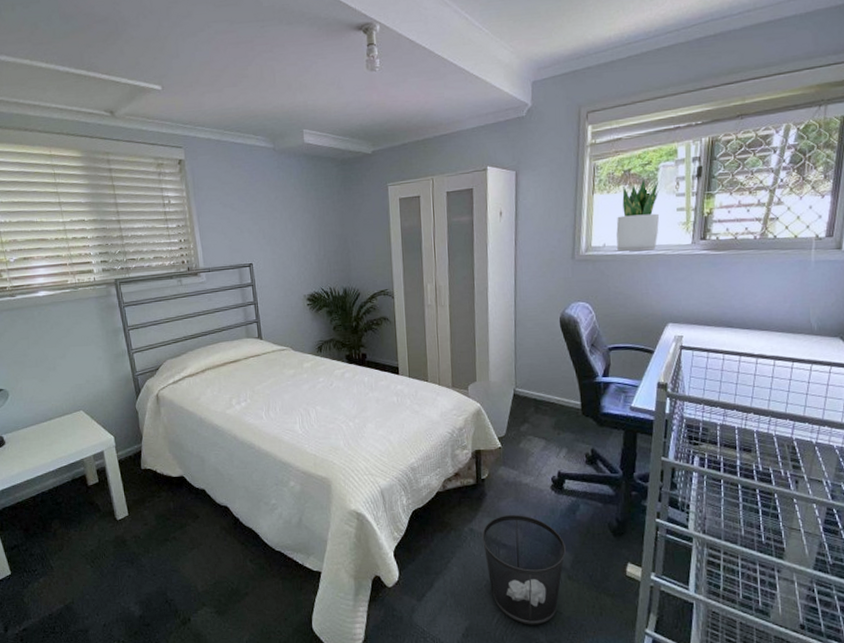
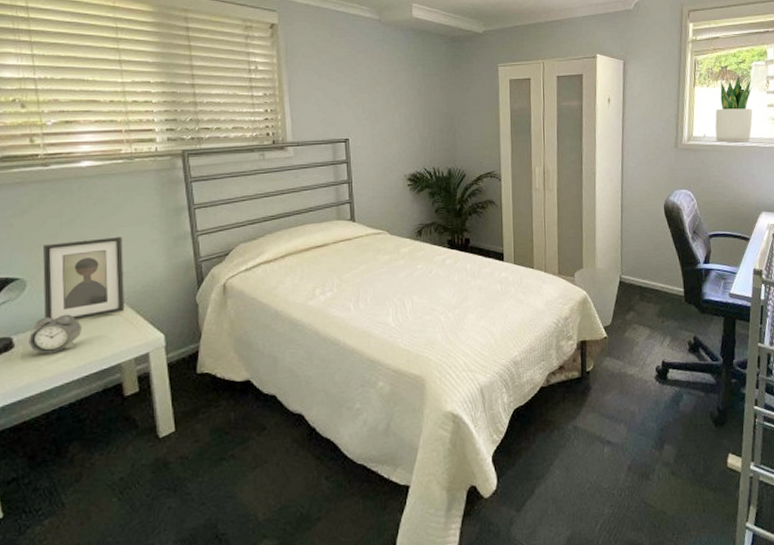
alarm clock: none [15,418,53,451] -> present [28,314,83,356]
picture frame: none [18,355,83,424] -> present [43,237,125,321]
waste bin: present [482,514,566,625] -> none [586,408,670,529]

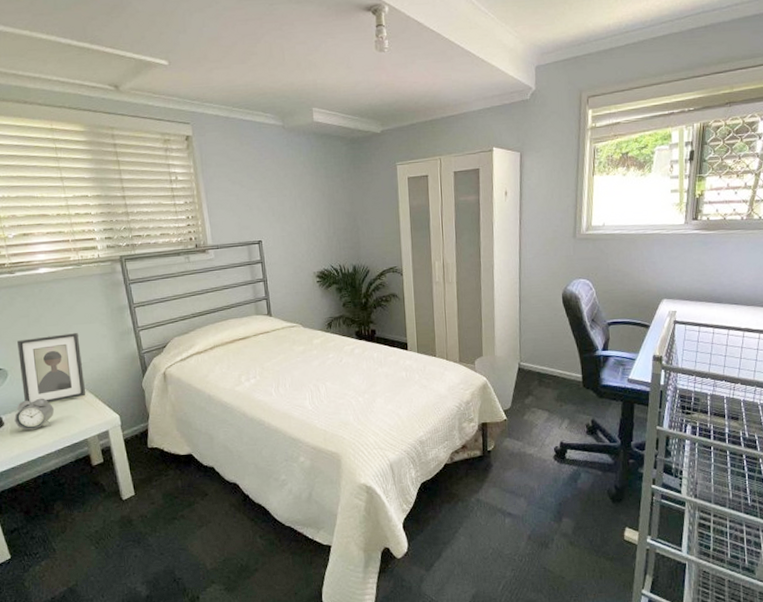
planter: present [715,77,753,143] -> none [615,163,655,231]

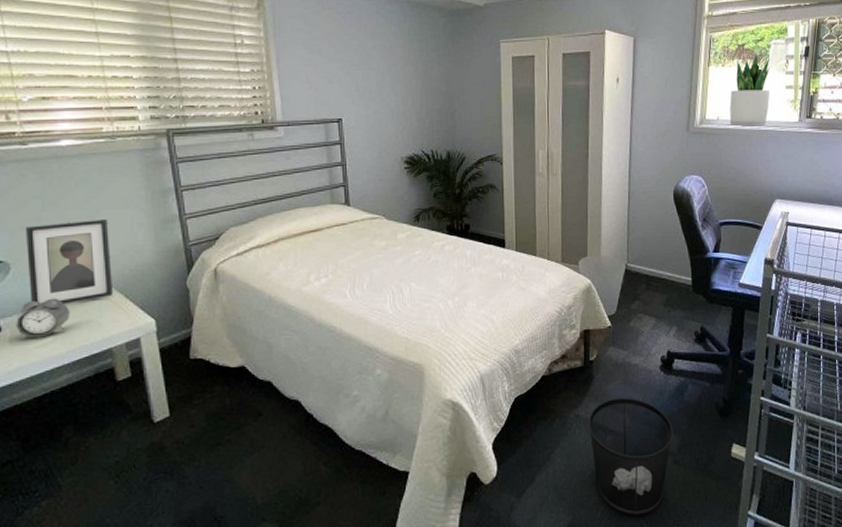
waste bin: none [488,484,568,590] -> present [588,397,673,516]
planter: none [615,163,655,231] -> present [730,56,771,126]

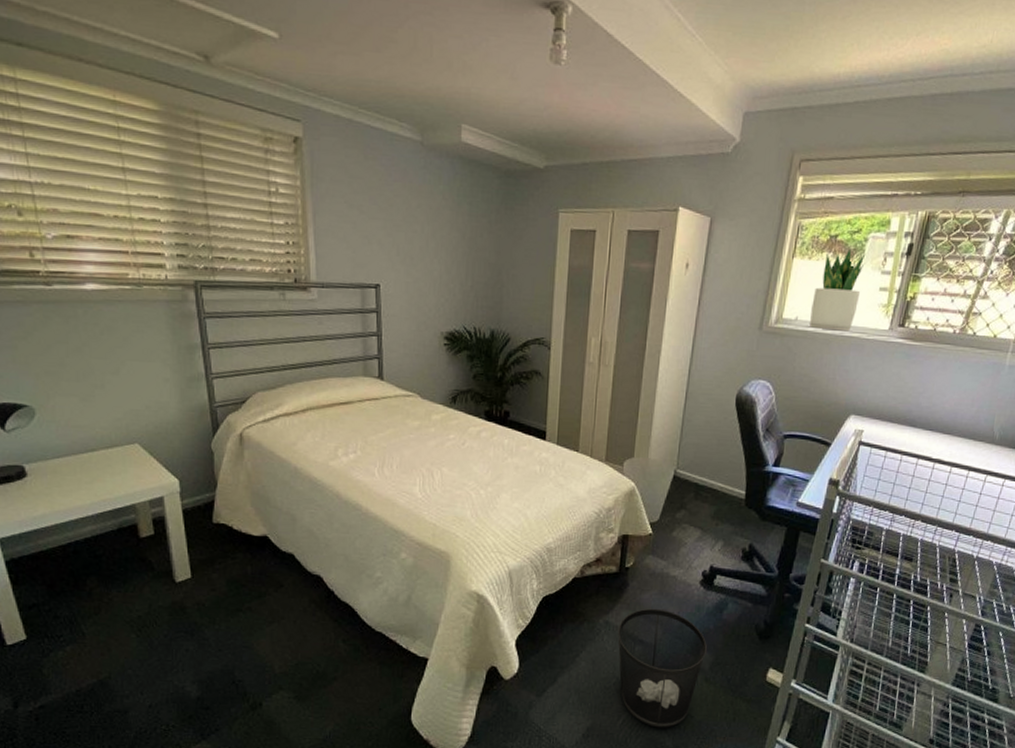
alarm clock: present [16,298,71,340] -> none [41,448,95,487]
picture frame: present [26,220,114,305] -> none [51,371,138,456]

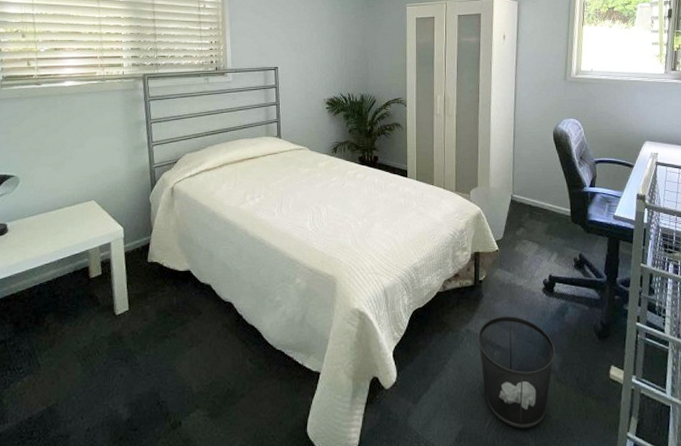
planter: present [810,250,866,332] -> none [602,17,638,77]

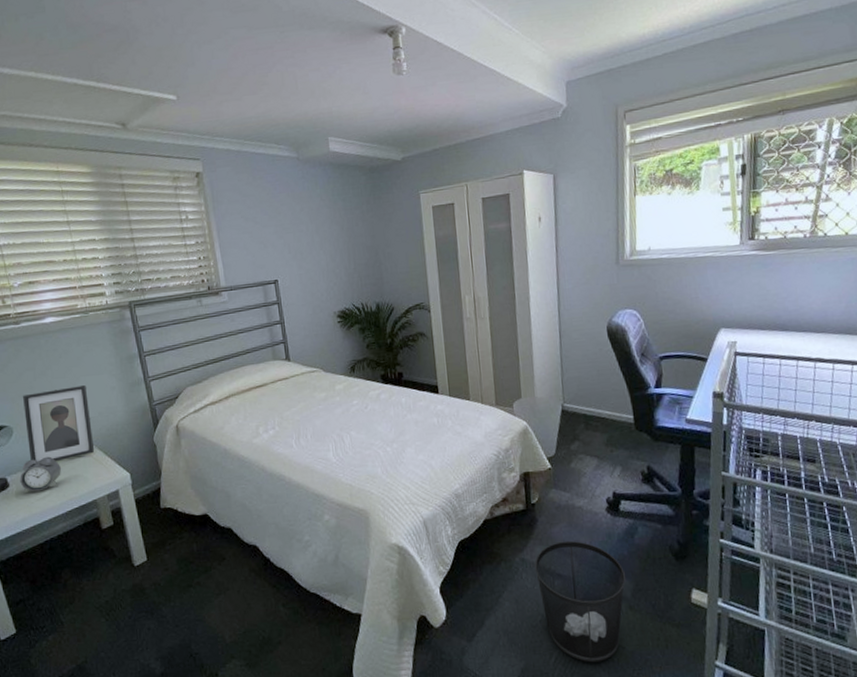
alarm clock: none [19,207,60,240] -> present [20,456,62,494]
picture frame: none [31,145,95,212] -> present [23,385,95,462]

